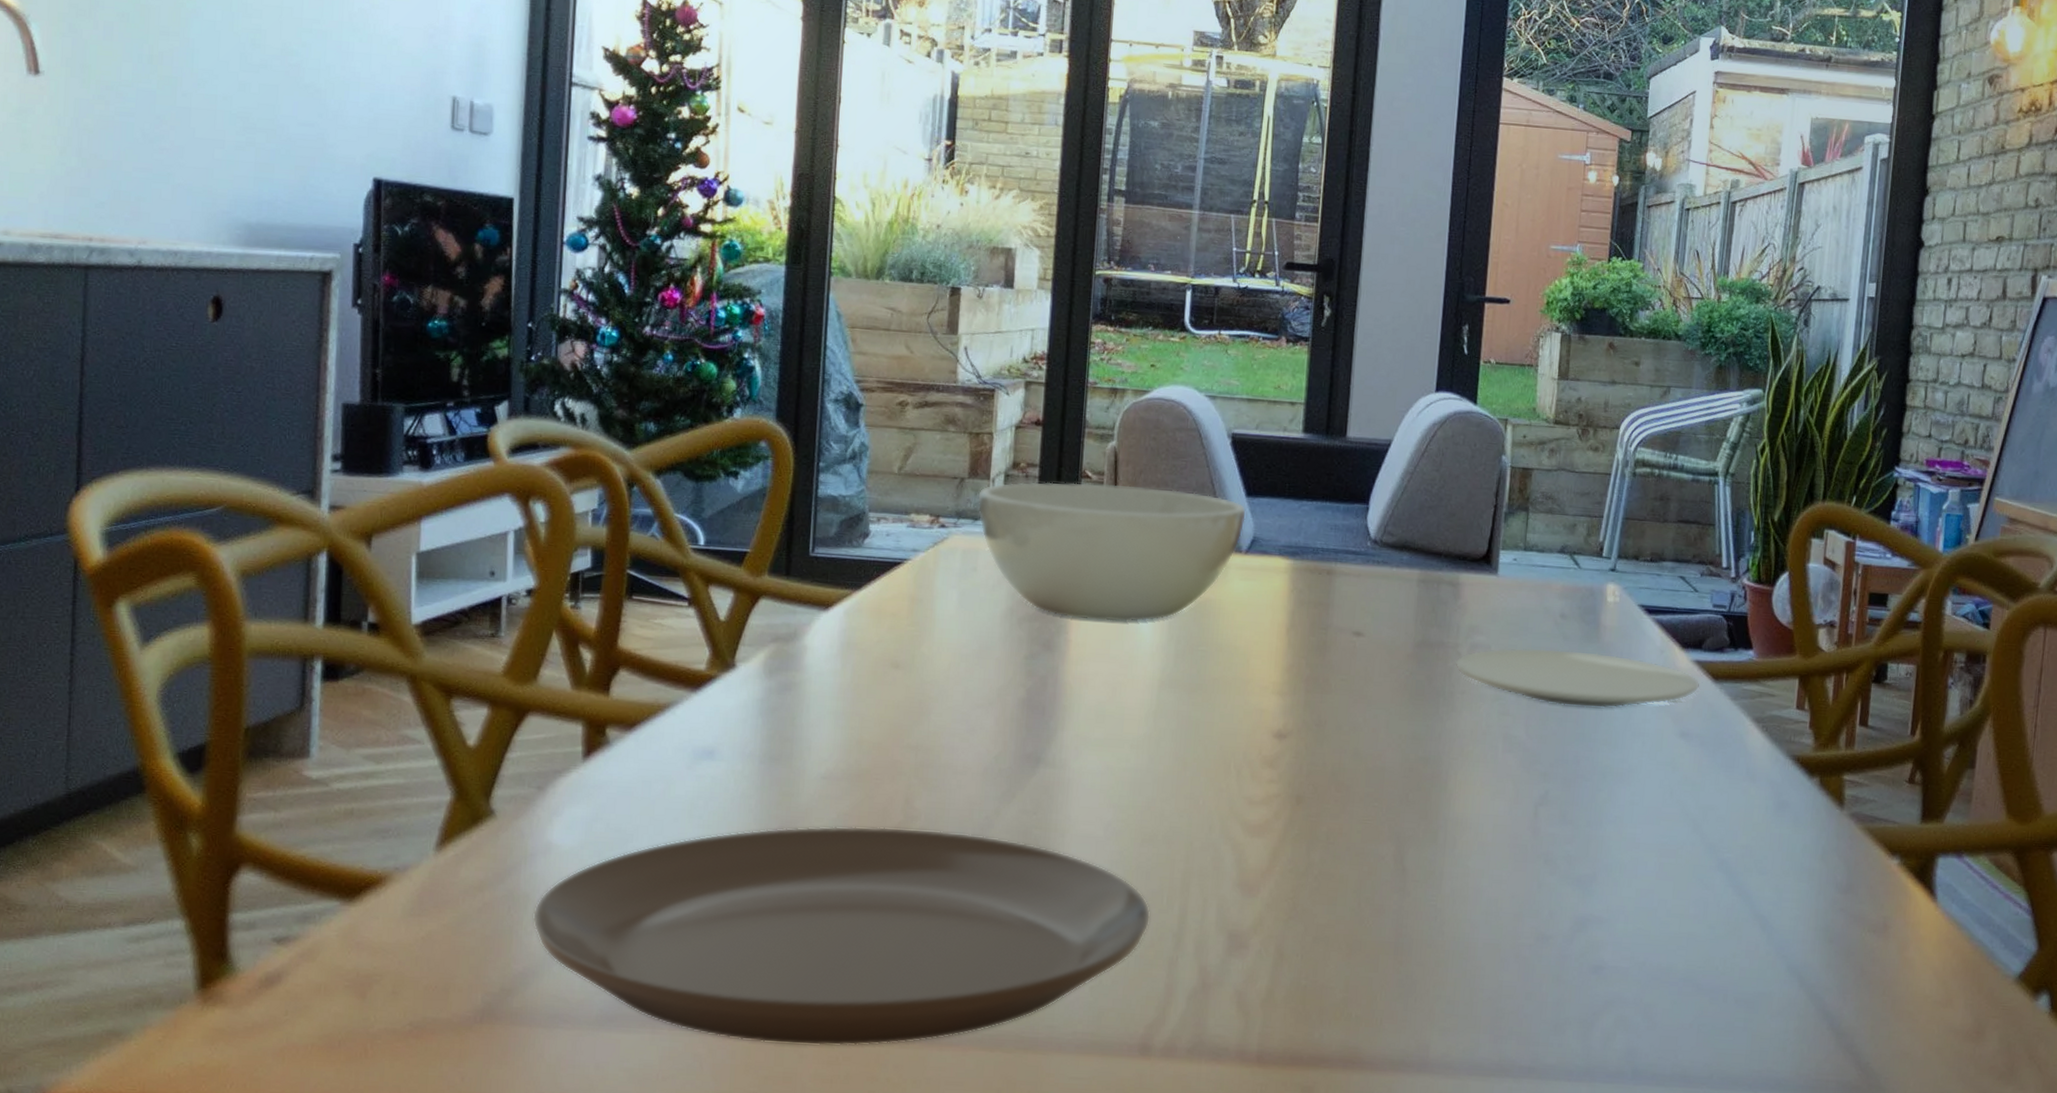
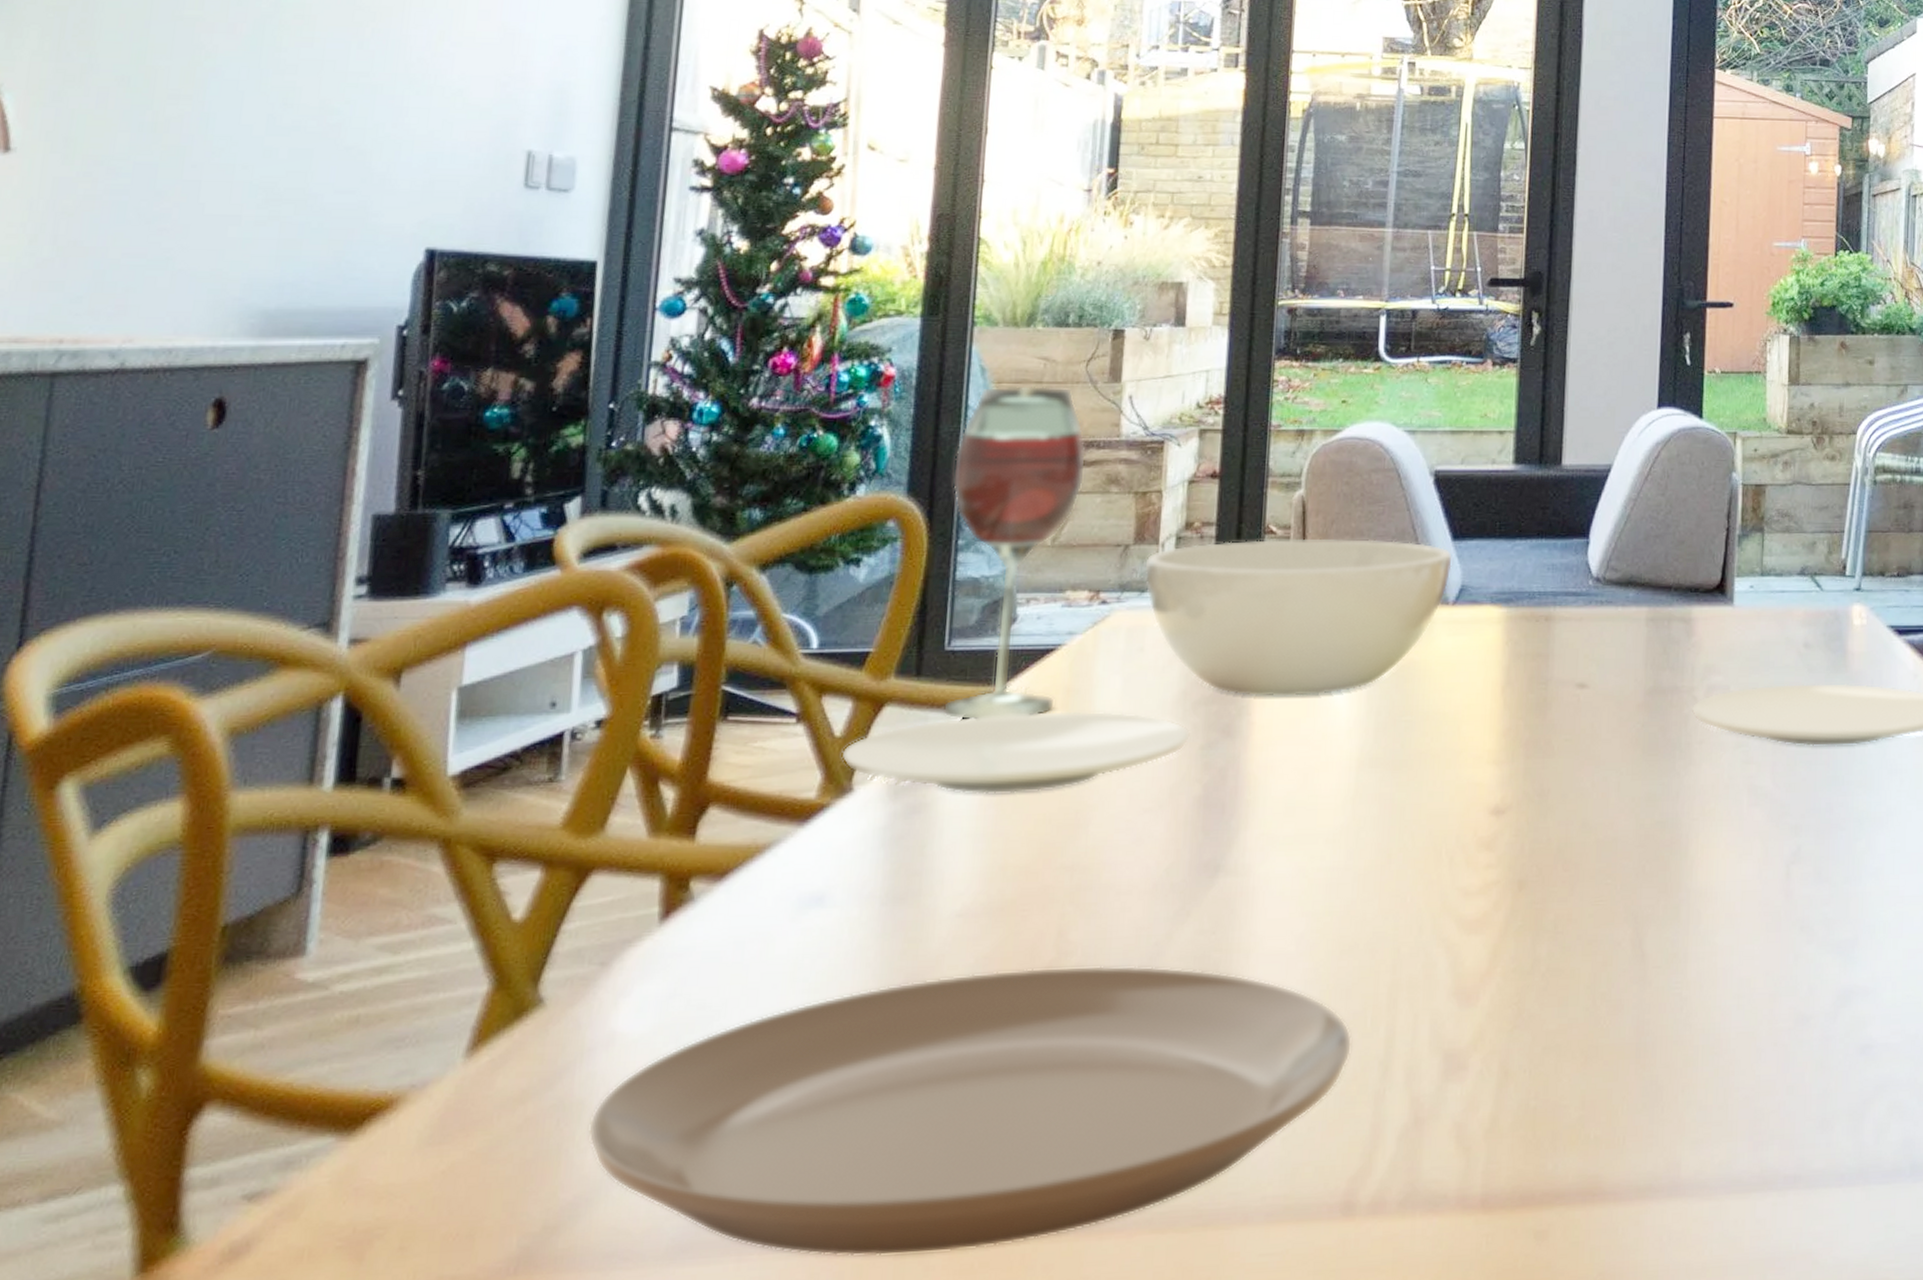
plate: none [725,613,1017,682] -> present [841,710,1191,794]
wineglass: none [808,330,928,617] -> present [942,386,1087,719]

